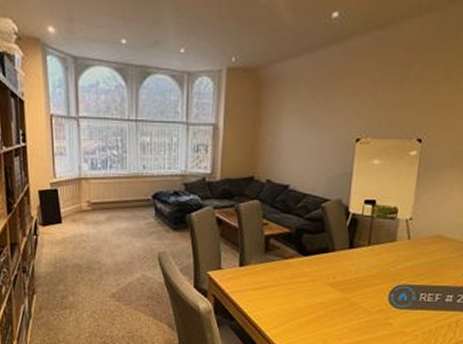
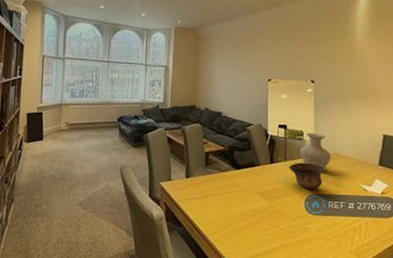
bowl: none [373,247,420,280] -> present [289,162,324,190]
vase: none [390,209,432,258] -> present [300,132,331,171]

